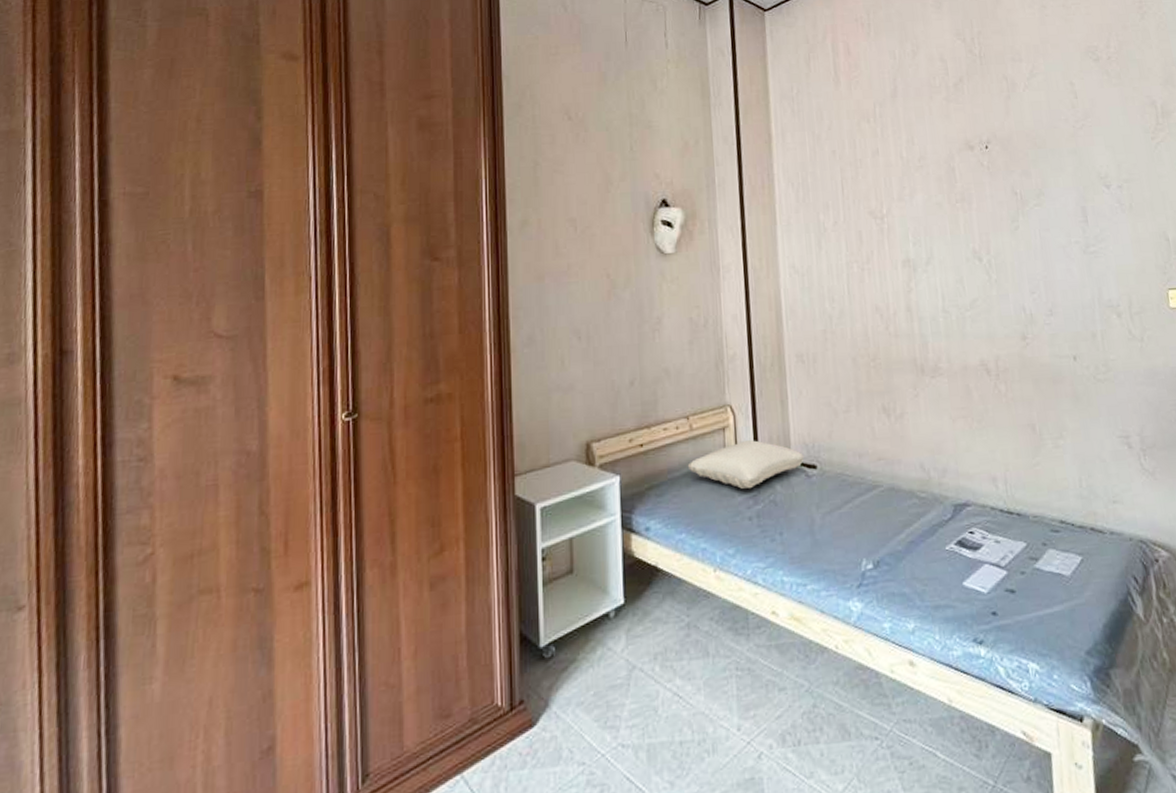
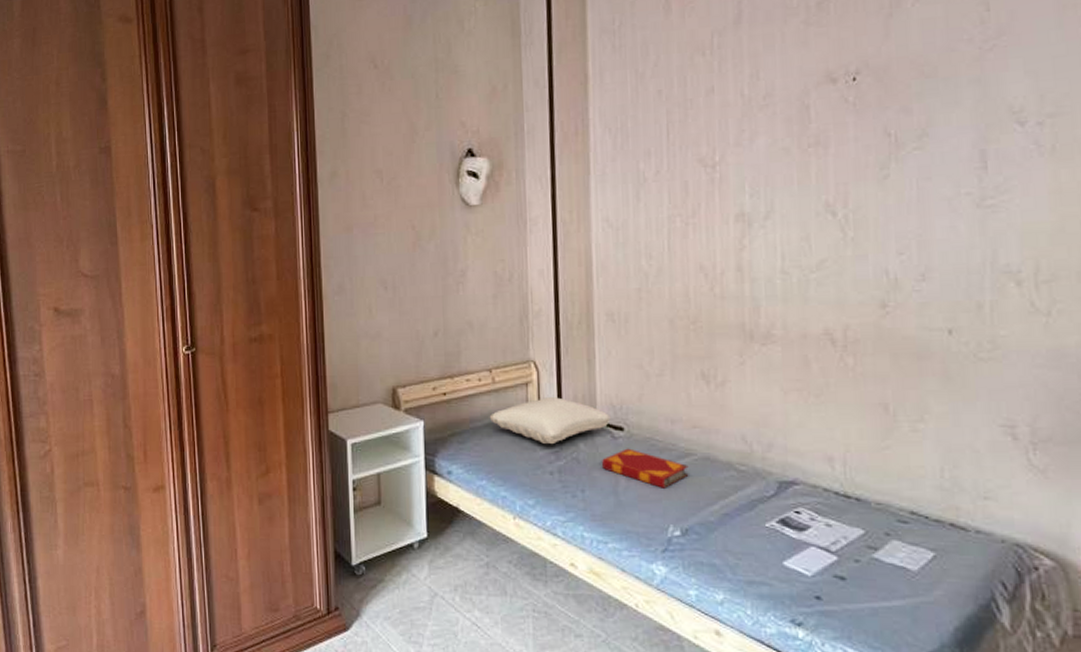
hardback book: none [798,485,877,523] -> present [602,448,689,488]

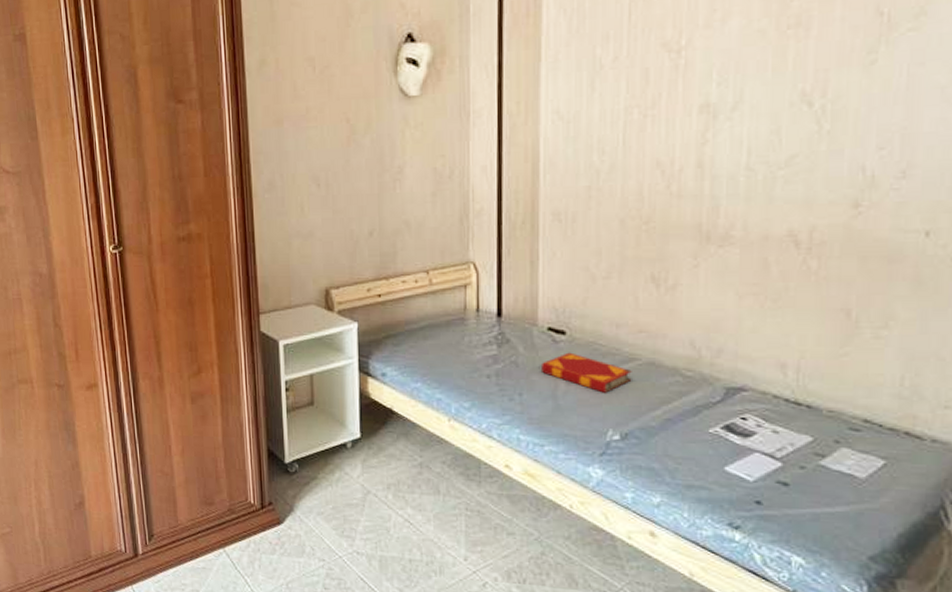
pillow: present [489,397,611,444] -> none [425,300,552,347]

